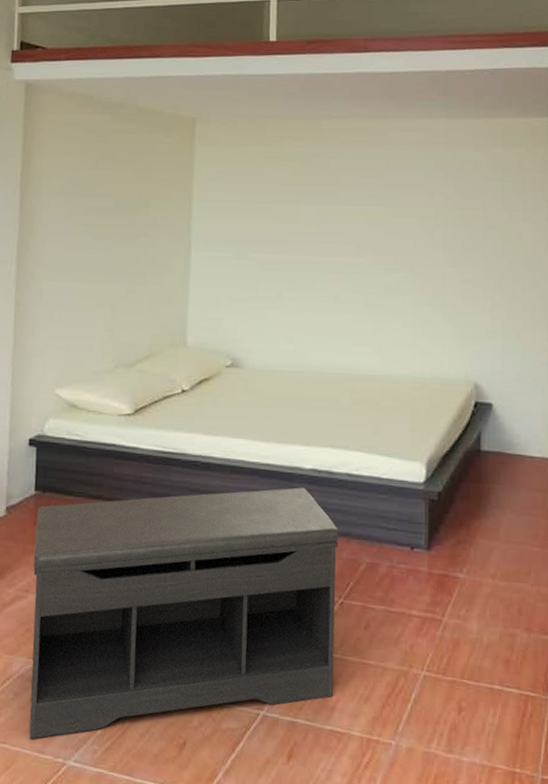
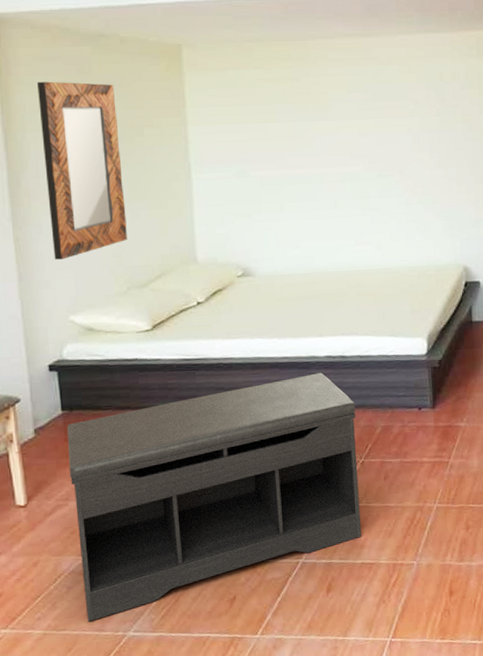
home mirror: none [49,147,127,329] -> present [37,81,127,260]

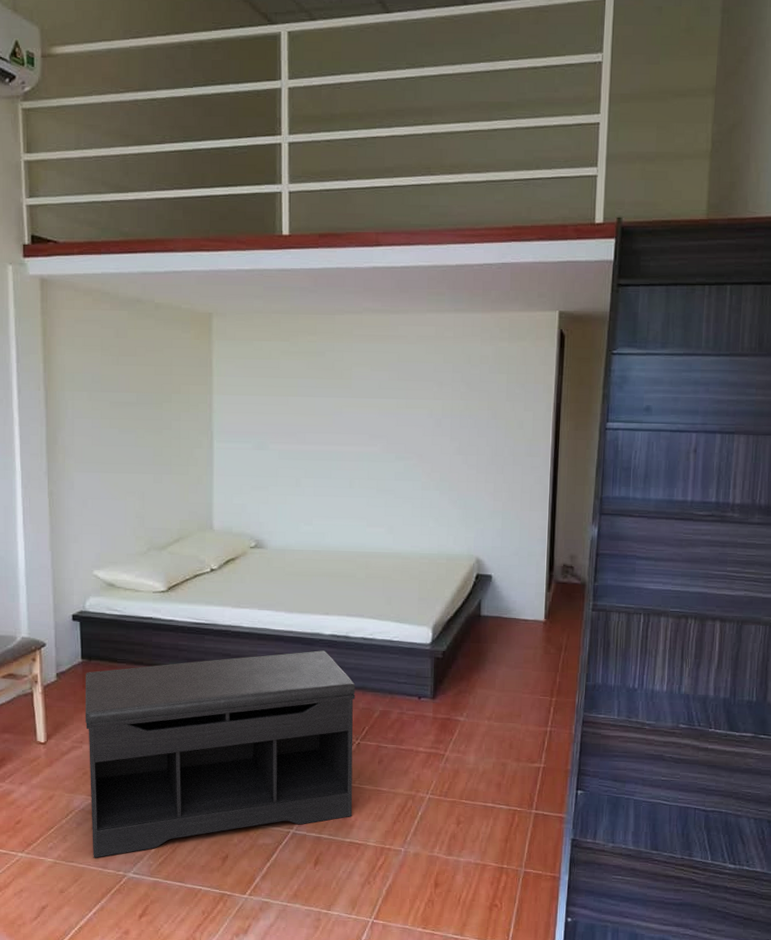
home mirror: present [37,81,127,260] -> none [77,343,150,516]

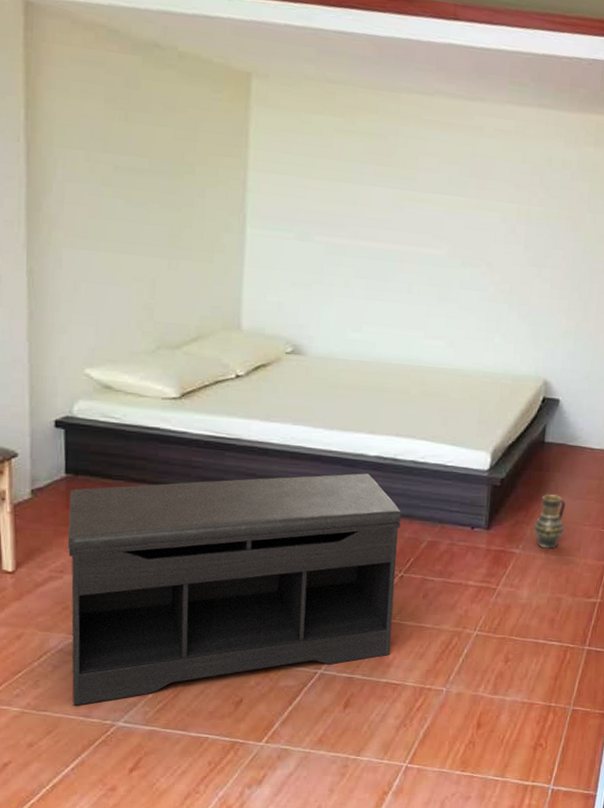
vase: none [476,663,505,716] -> present [534,493,565,549]

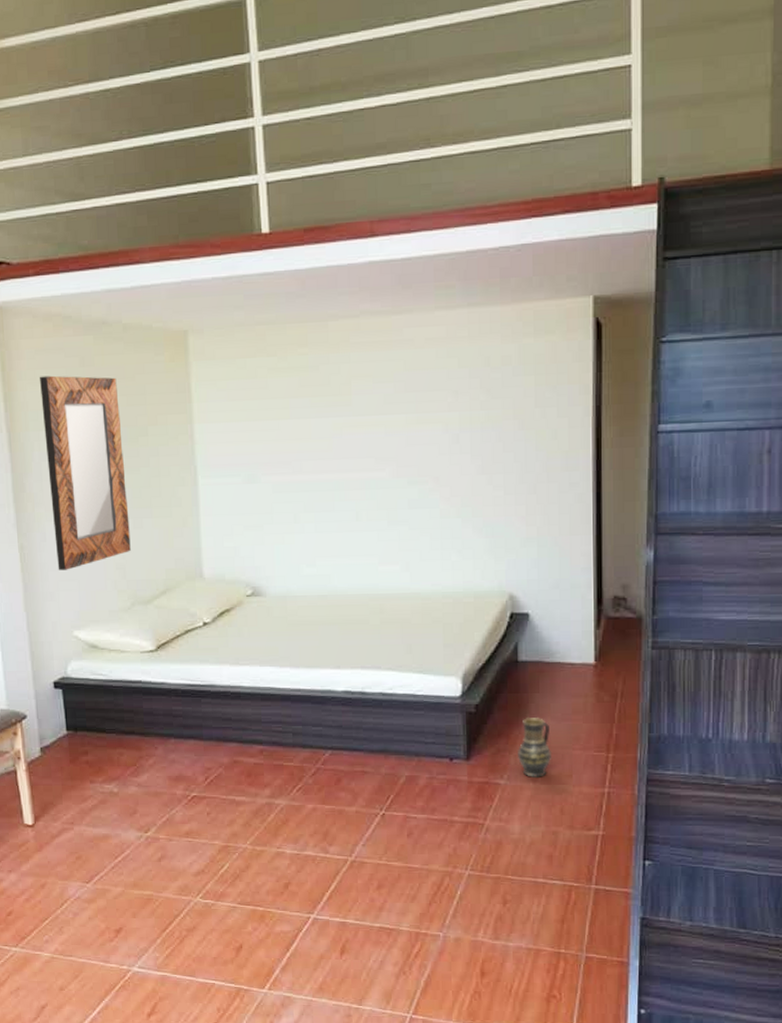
bench: present [67,473,402,706] -> none [72,710,381,951]
home mirror: none [72,88,165,303] -> present [40,375,131,570]

